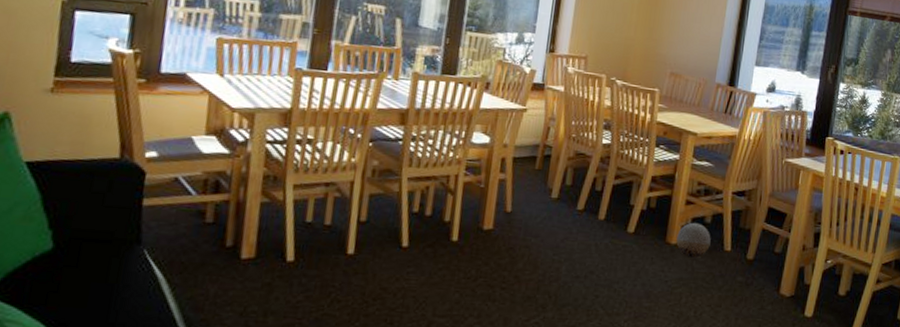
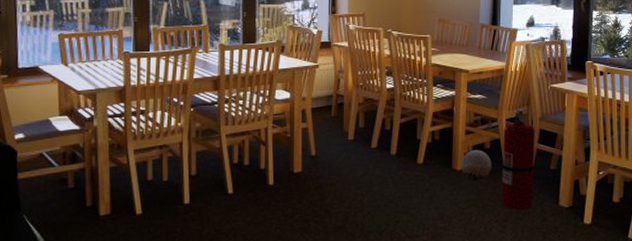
fire extinguisher: none [716,181,763,295] -> present [501,108,535,210]

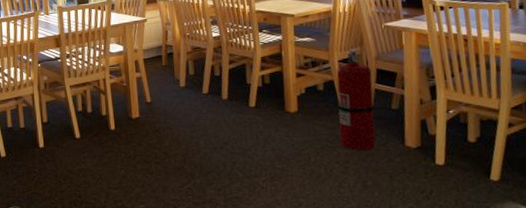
ball: present [461,149,492,181] -> none [294,91,327,122]

